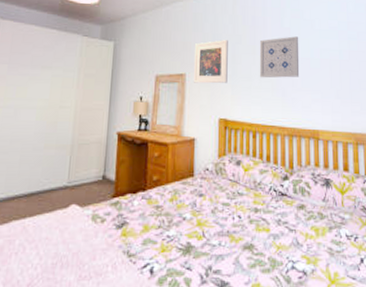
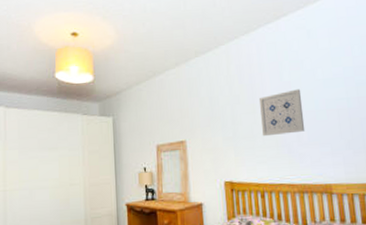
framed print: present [193,40,228,84] -> none [191,102,229,149]

